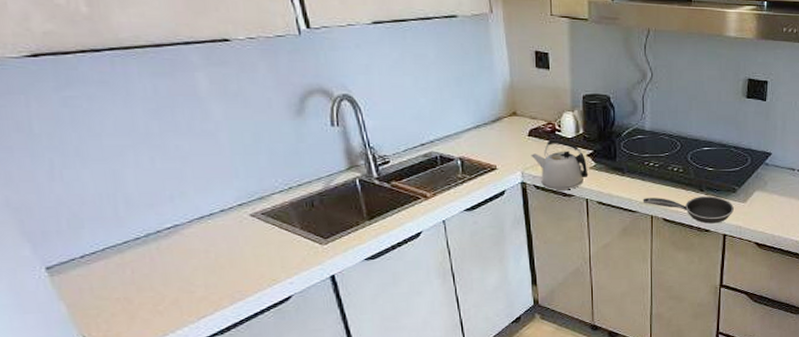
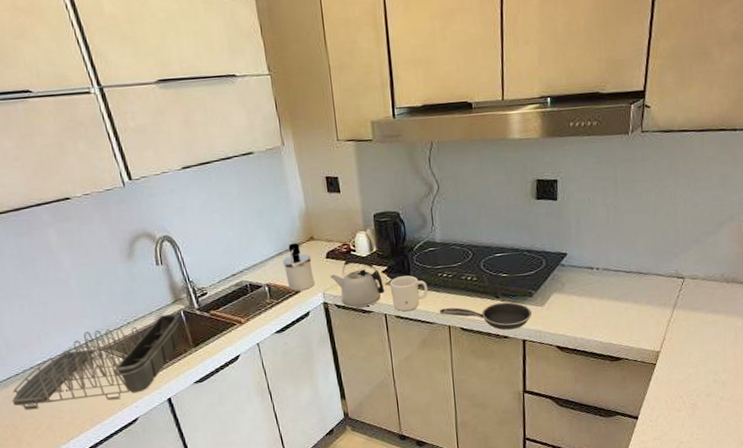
dish rack: none [126,182,353,280] -> present [11,314,180,410]
soap dispenser: none [480,117,513,167] -> present [282,243,314,291]
mug: none [594,161,633,198] -> present [389,275,429,312]

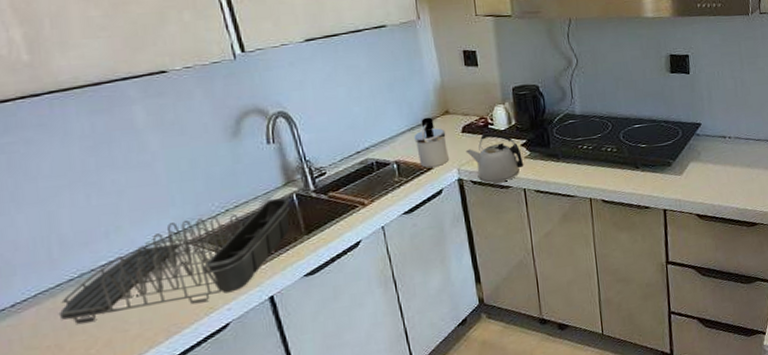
mug: present [389,275,429,312] -> none [528,148,569,186]
frying pan: present [439,302,532,330] -> none [580,172,671,201]

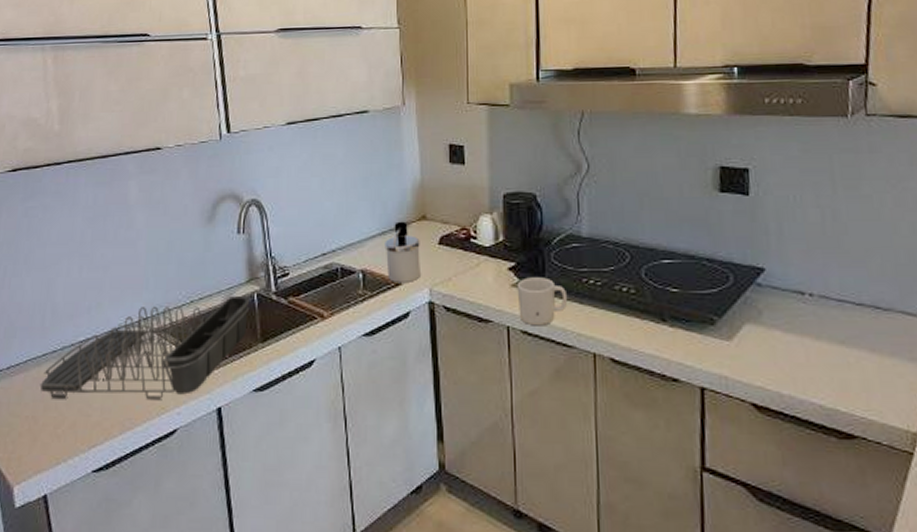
kettle: present [465,132,524,185] -> none [441,248,510,316]
mug: none [528,148,569,186] -> present [516,277,568,326]

